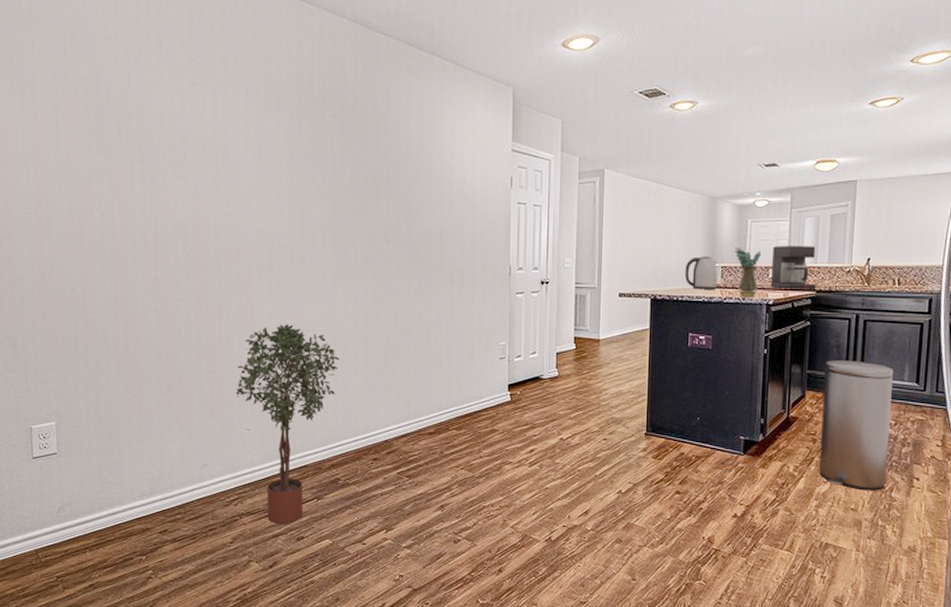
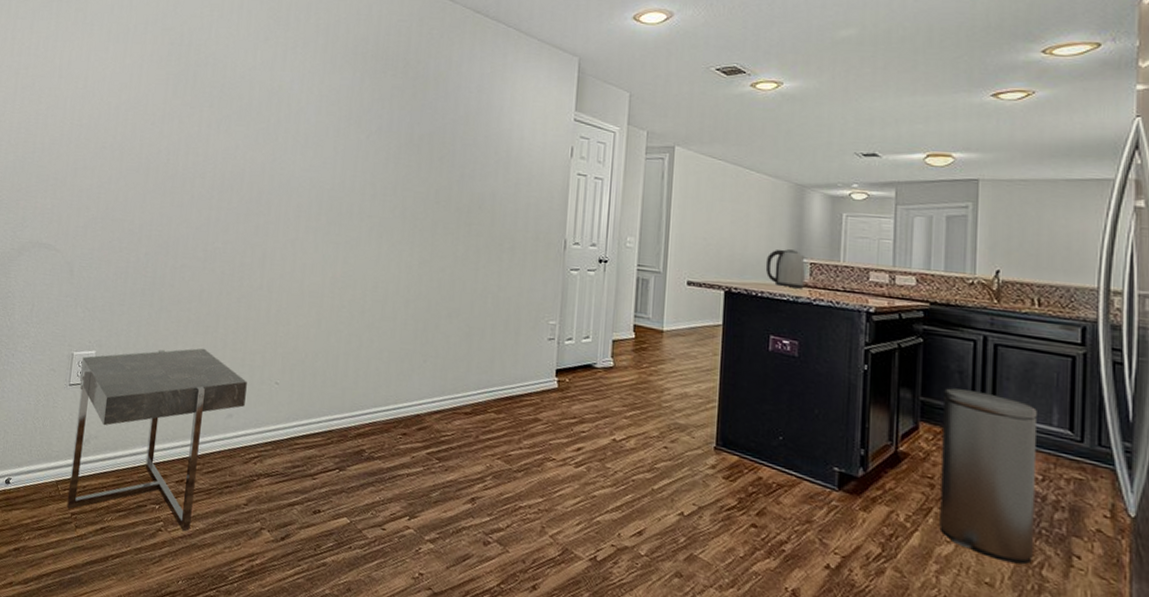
side table: none [42,406,219,576] -> present [66,348,247,532]
potted tree: present [235,324,340,524] -> none [269,277,378,493]
vase: present [734,247,762,297] -> none [826,242,860,302]
coffee maker: present [770,245,816,291] -> none [870,245,930,302]

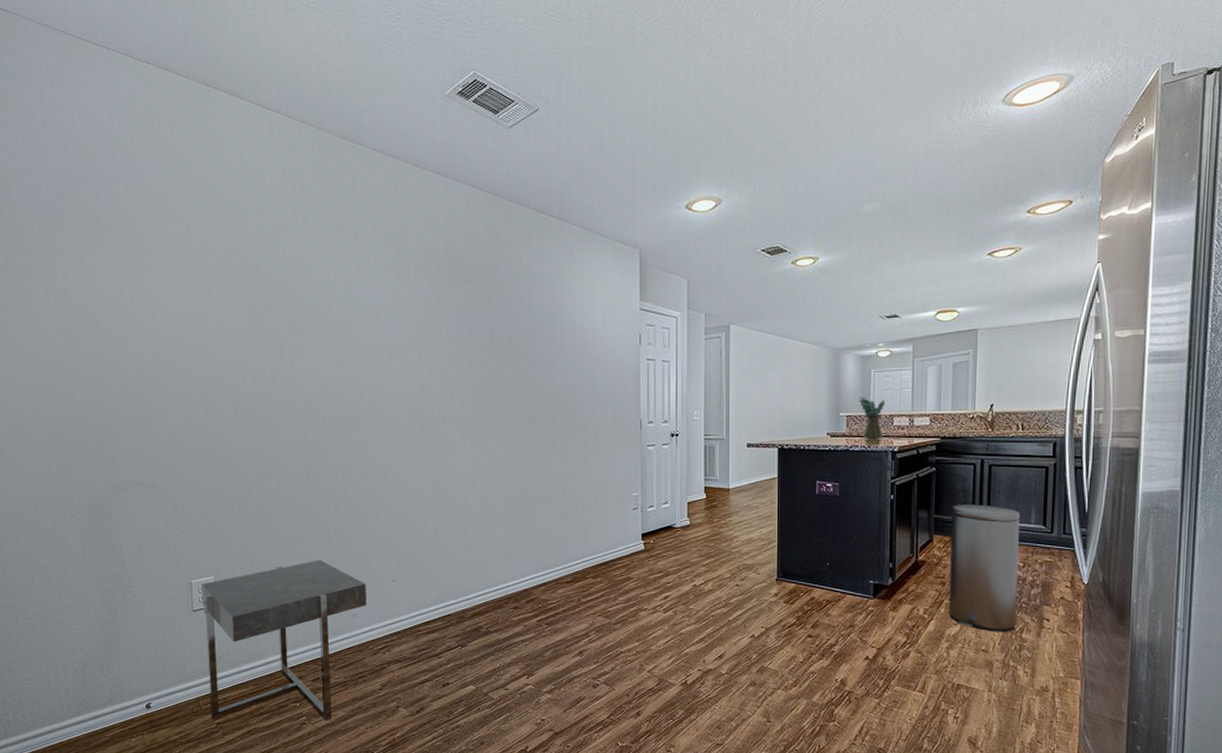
kettle: present [765,249,806,289] -> none [810,406,843,439]
vase: none [826,242,860,302] -> present [859,397,886,445]

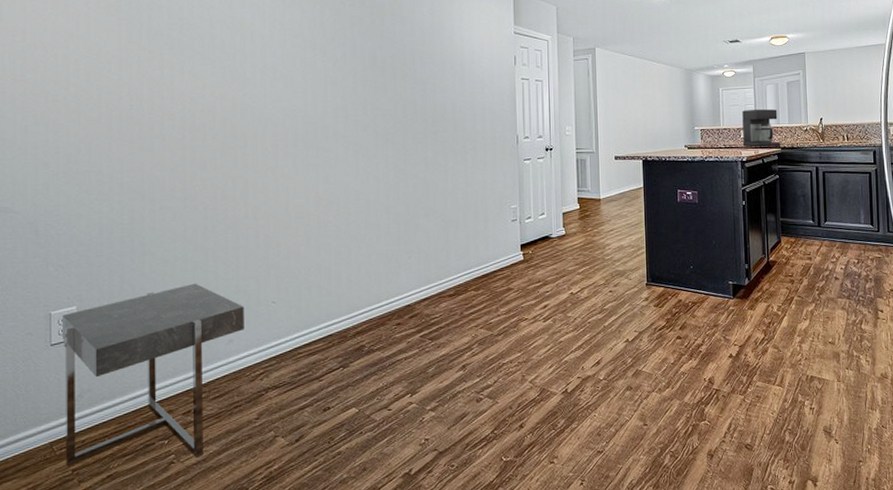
vase: present [859,397,886,445] -> none [710,112,733,156]
coffee maker: none [894,393,941,437] -> present [742,109,781,148]
pedal bin: present [949,504,1020,632] -> none [794,207,856,325]

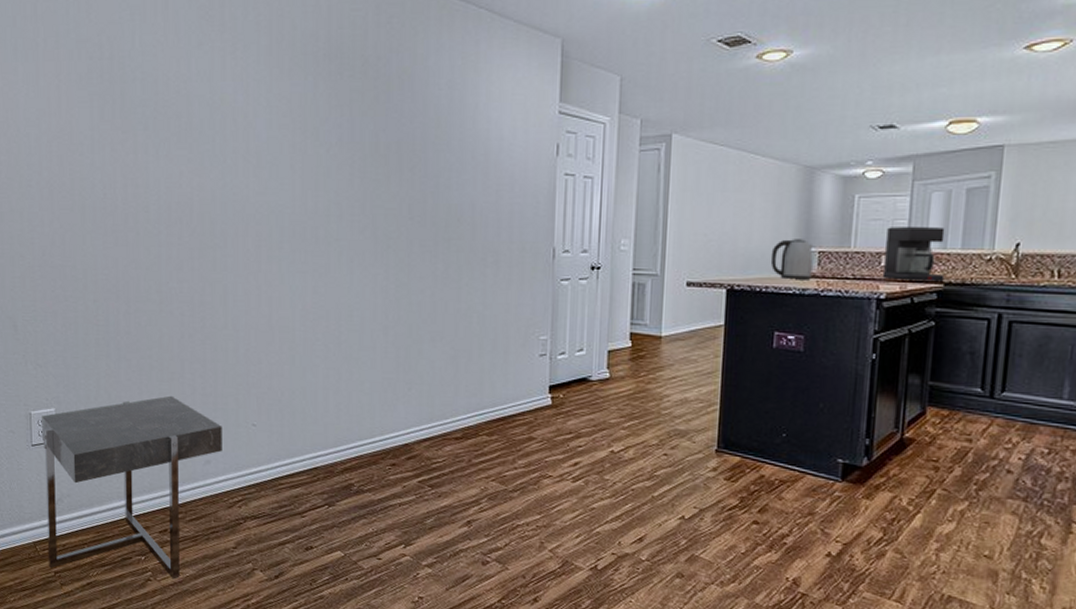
kettle: none [669,121,698,151] -> present [770,239,814,280]

